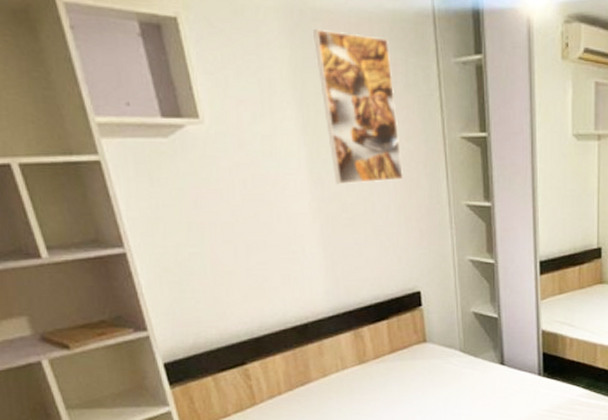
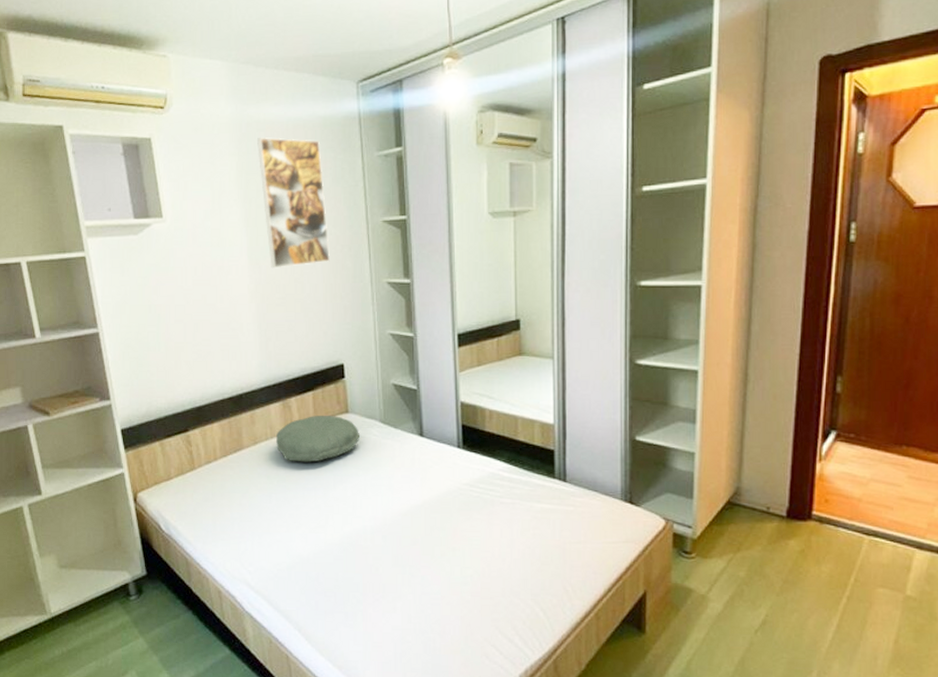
pillow: none [348,345,440,394] -> present [276,416,361,462]

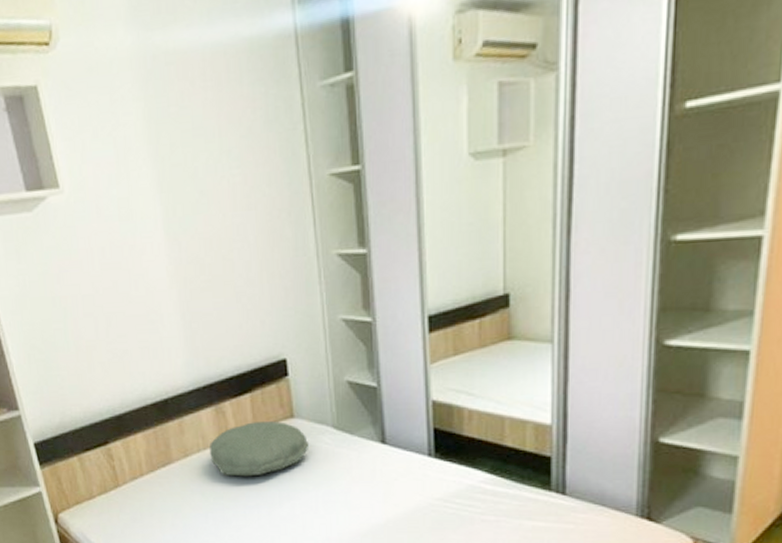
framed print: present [257,137,330,269] -> none [167,71,265,244]

